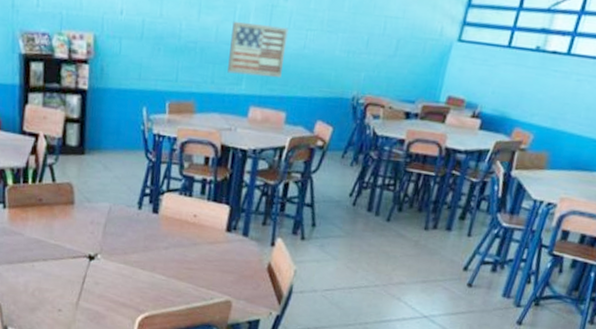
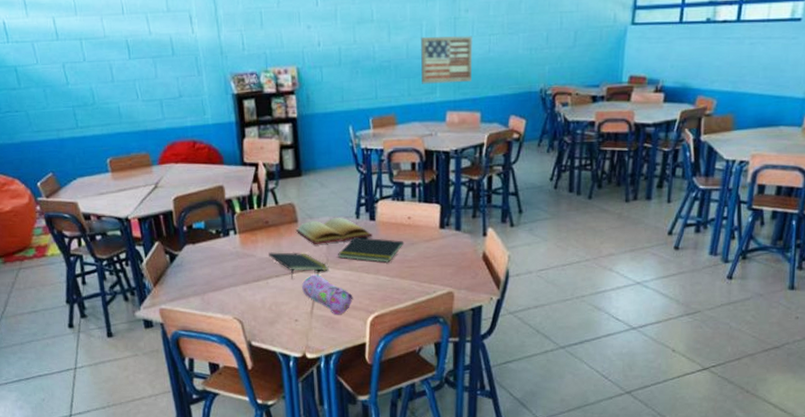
notepad: none [38,233,102,264] -> present [268,252,329,278]
bible: none [70,204,153,232] -> present [295,218,372,244]
pencil case: none [70,263,124,311] -> present [302,274,353,315]
notepad: none [113,229,186,261] -> present [338,237,404,263]

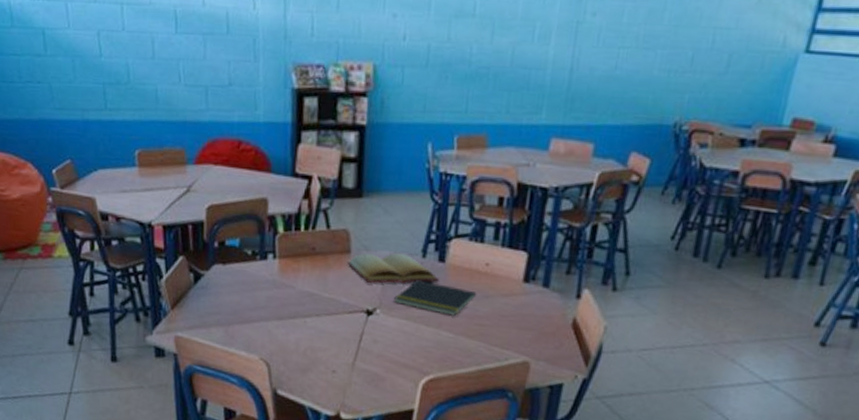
notepad: present [268,252,329,278] -> none [311,285,382,320]
pencil case: present [302,274,353,315] -> none [345,318,406,372]
wall art: present [420,35,473,84] -> none [525,41,597,105]

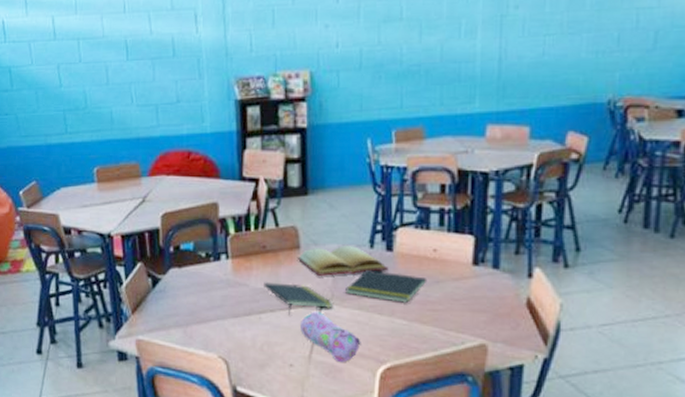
notepad: none [311,285,382,320] -> present [264,282,334,315]
pencil case: none [345,318,406,372] -> present [300,311,361,363]

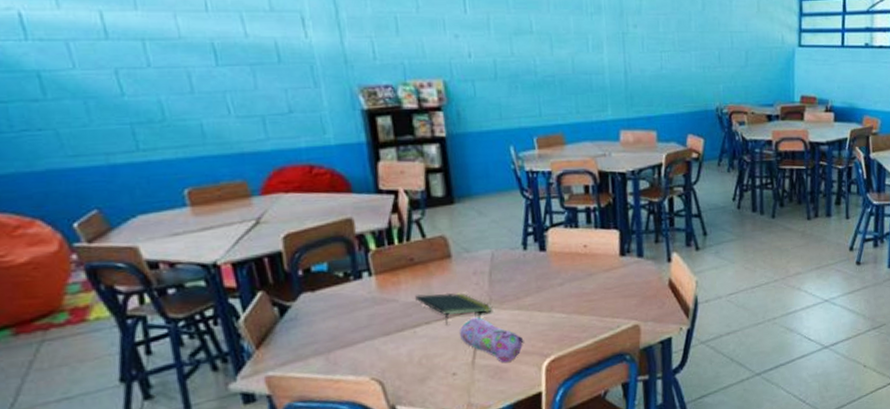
bible: present [297,246,389,276] -> none [449,250,544,282]
notepad: present [345,270,428,303] -> none [503,270,581,298]

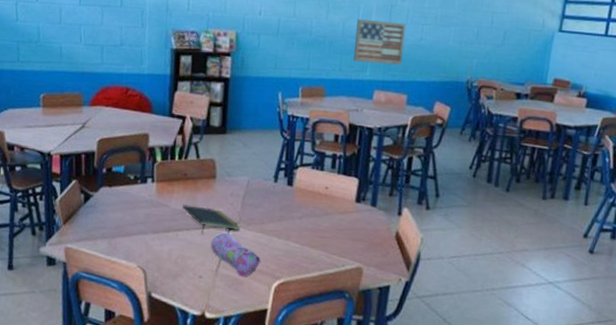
wall art: none [587,51,645,101] -> present [353,18,407,66]

